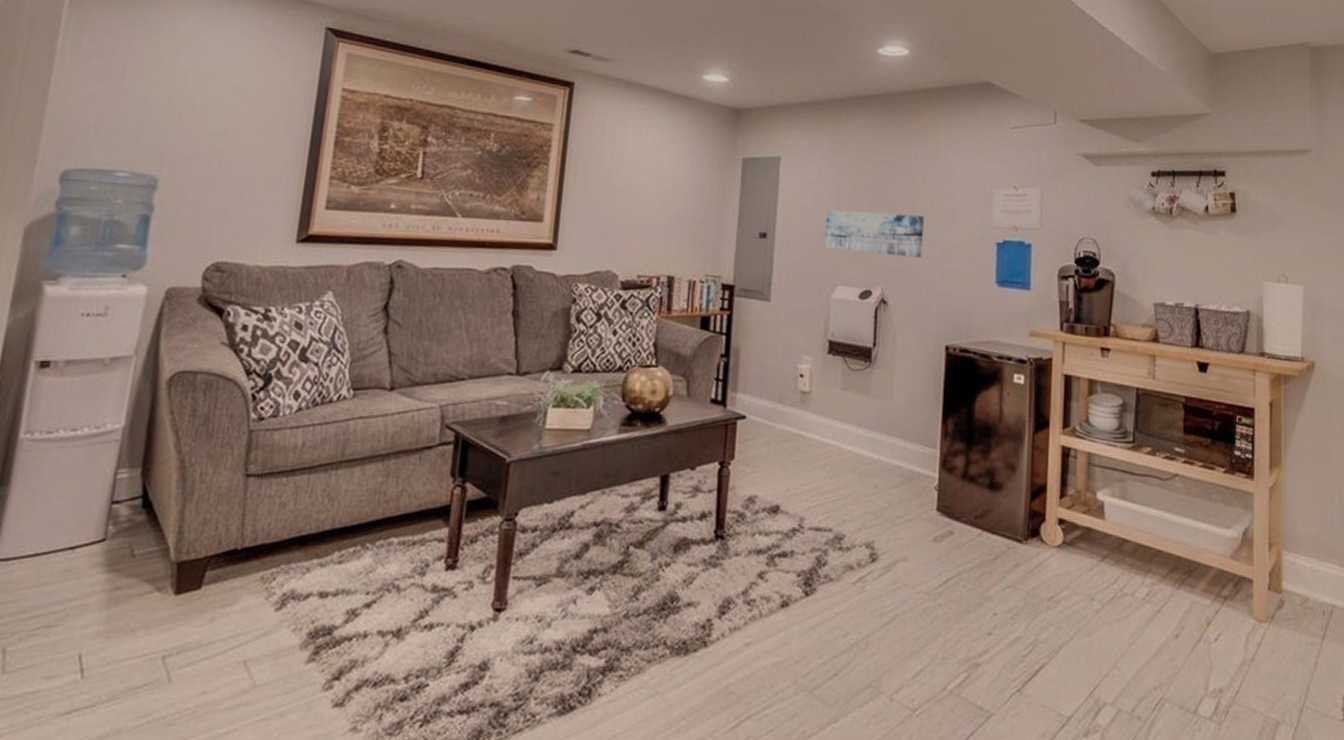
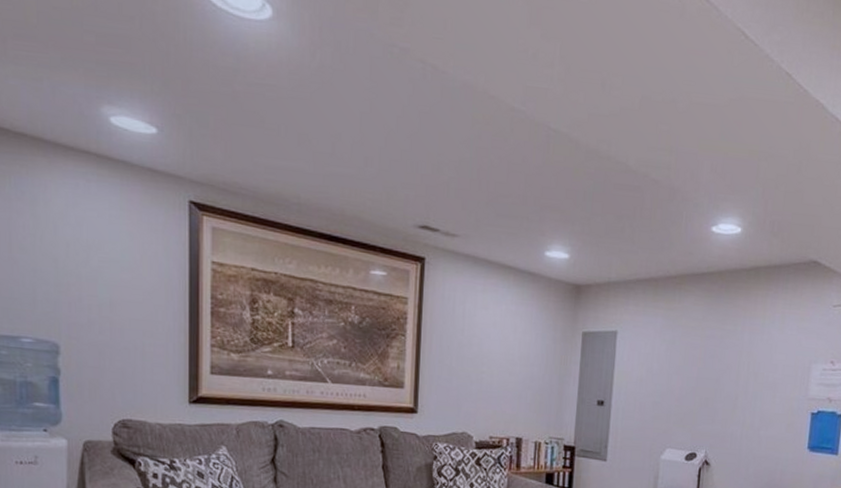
wall art: present [824,210,925,257] -> none [655,381,747,425]

